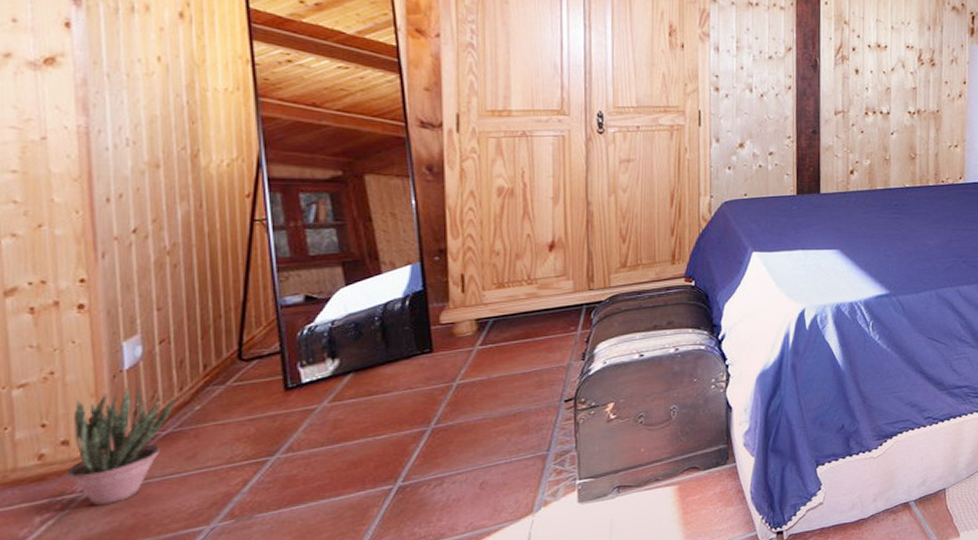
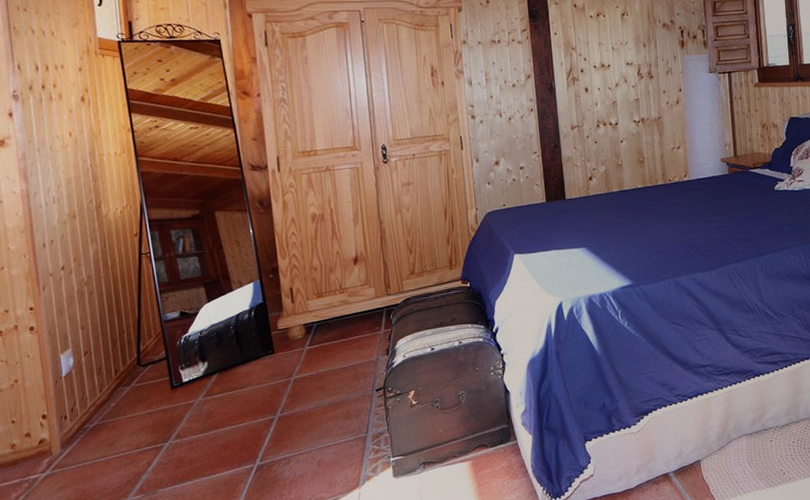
potted plant: present [65,384,177,506] -> none [29,387,99,484]

